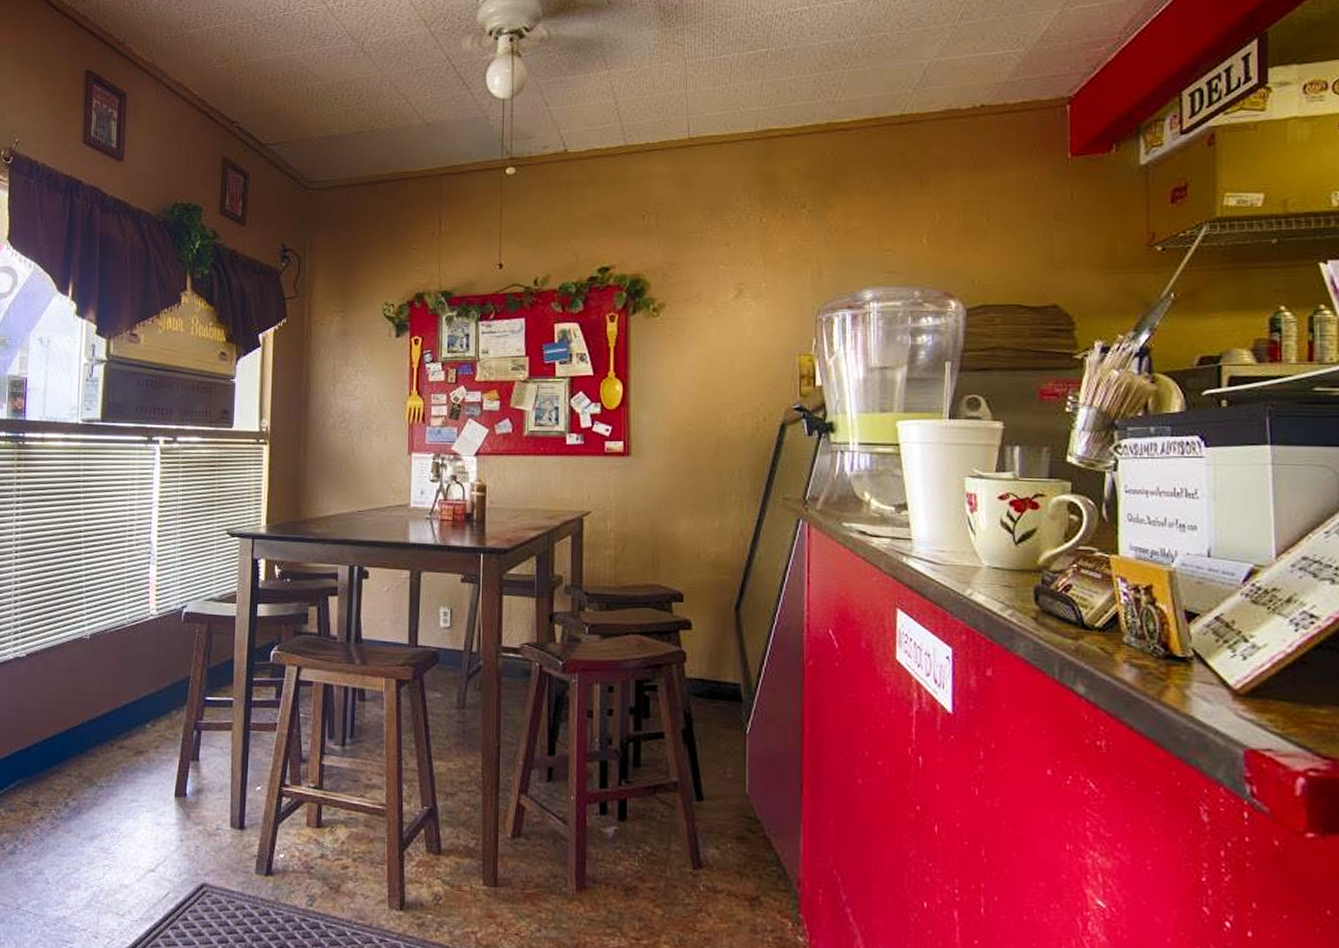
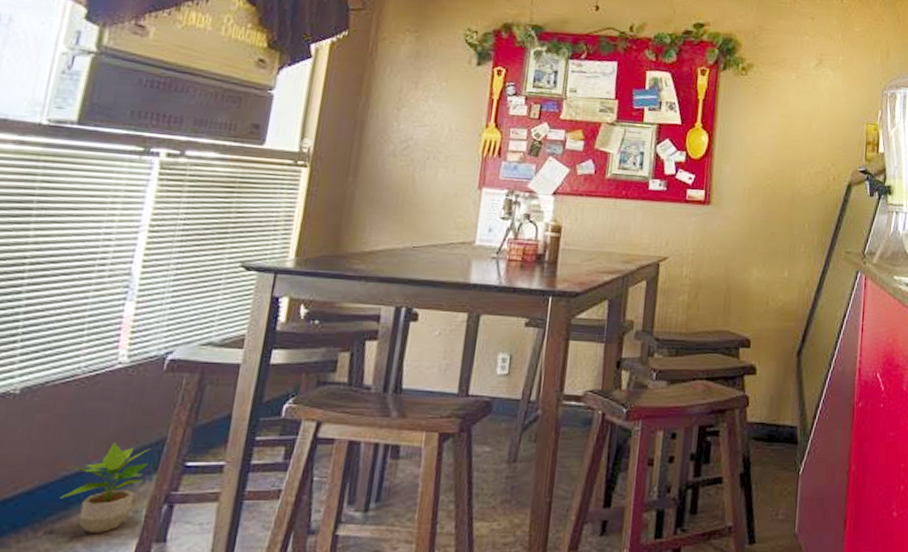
potted plant: none [125,678,180,750] -> present [60,442,149,533]

